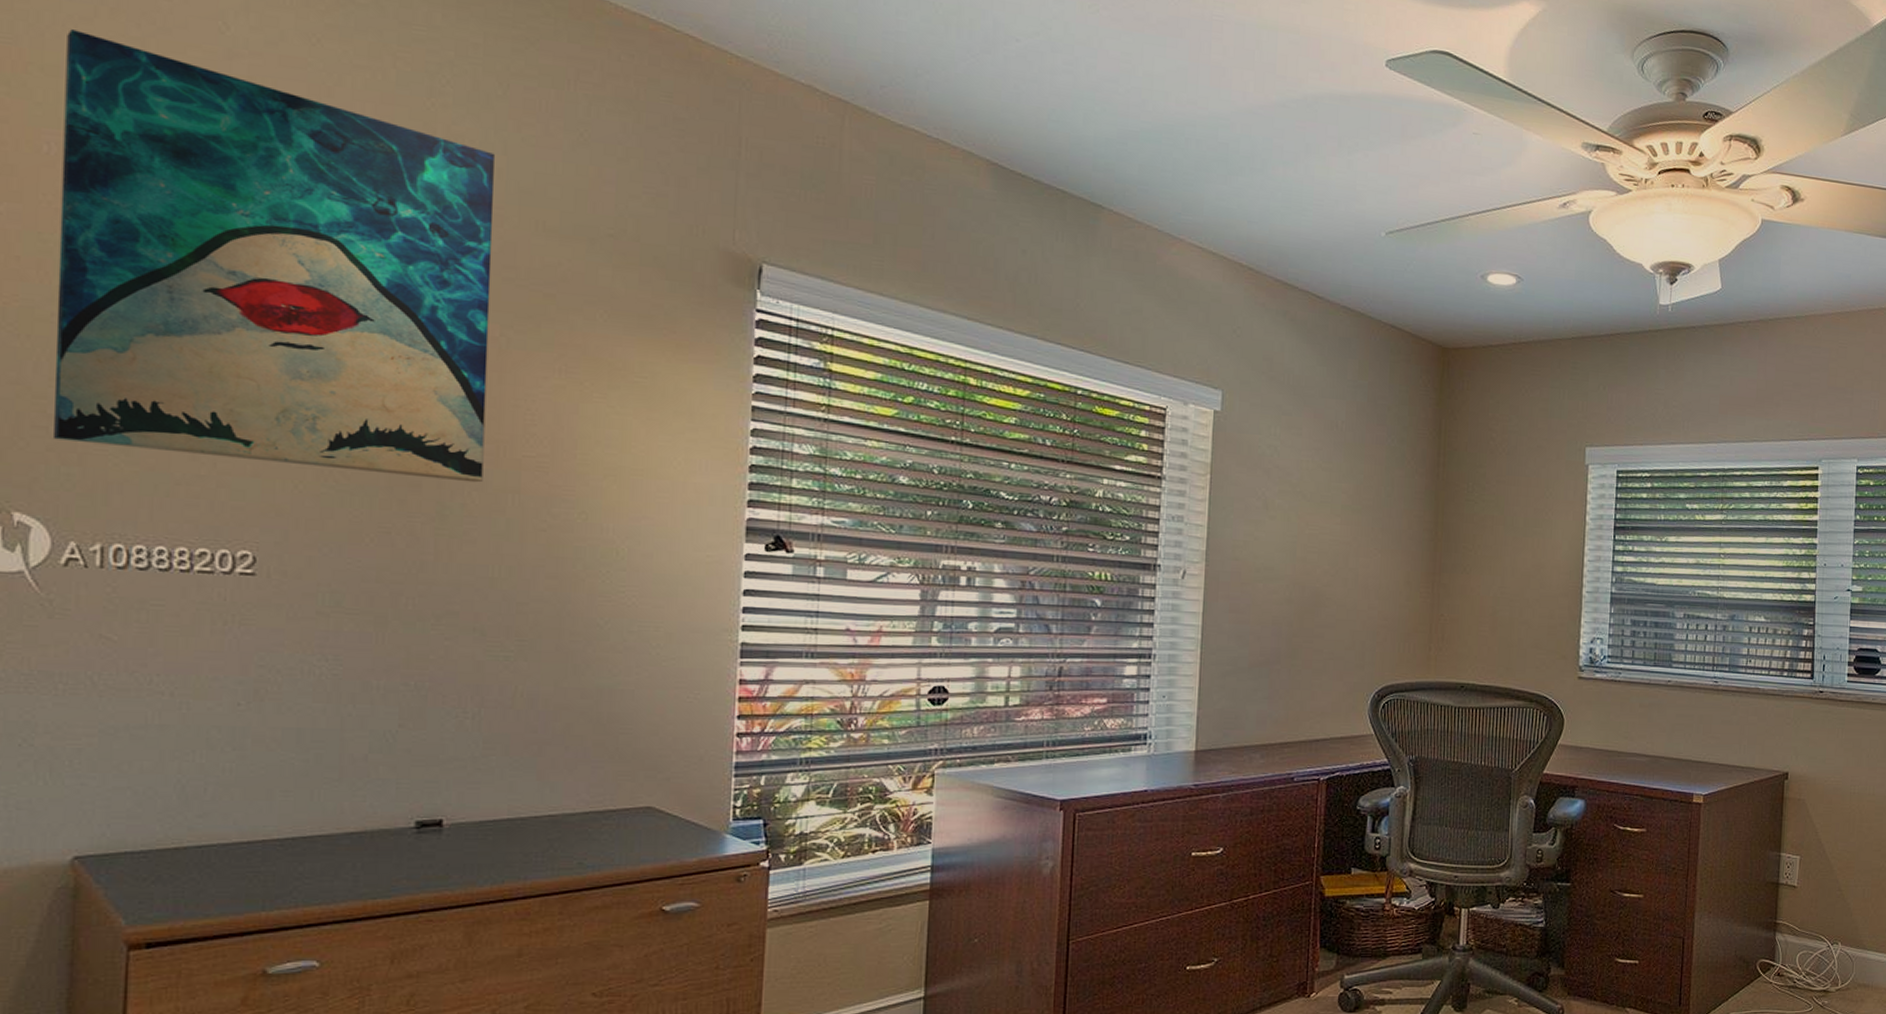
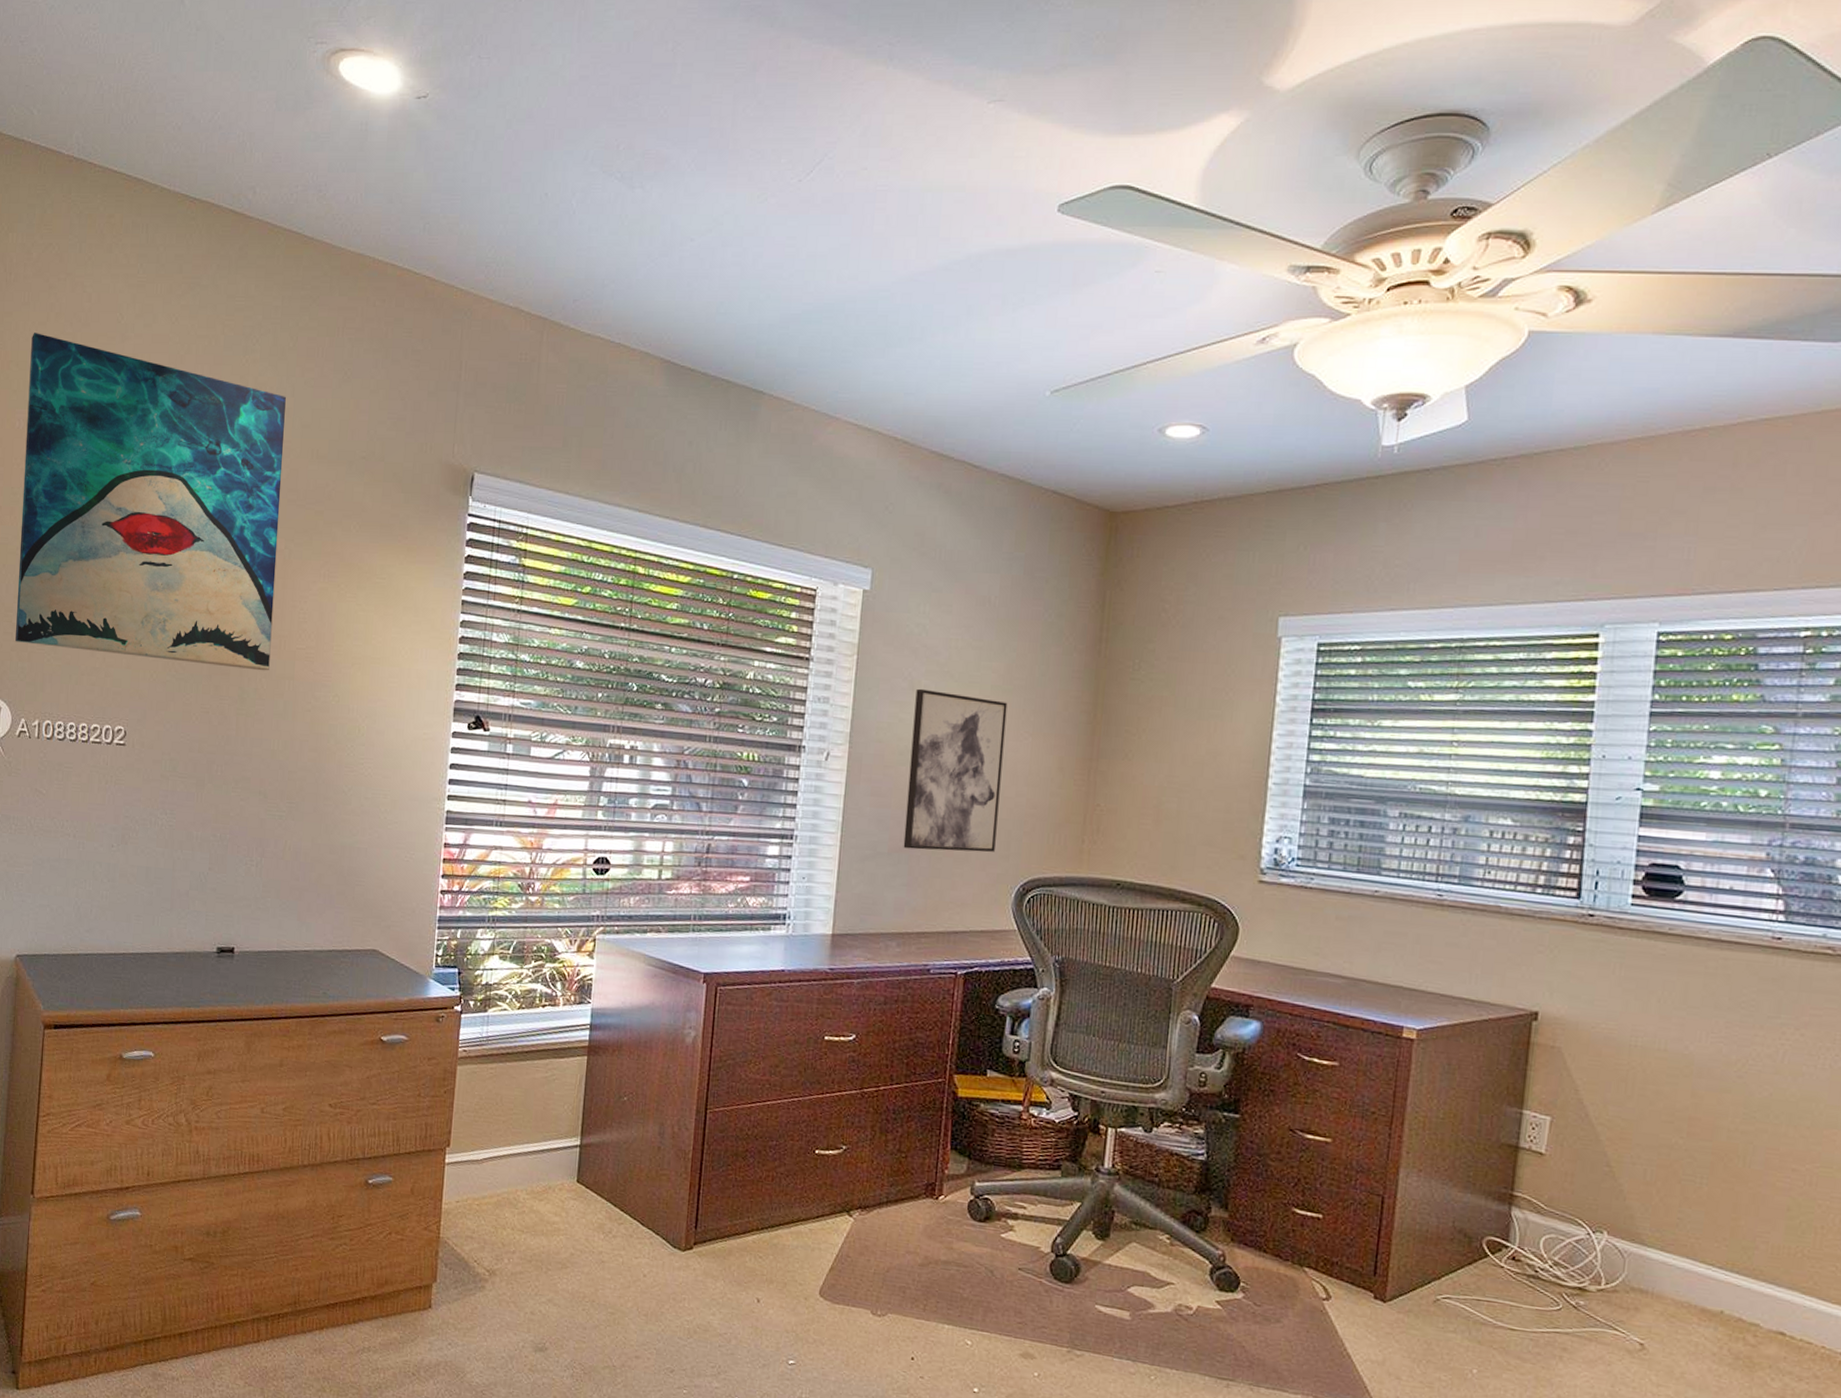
wall art: none [1263,507,1357,663] -> present [903,688,1008,853]

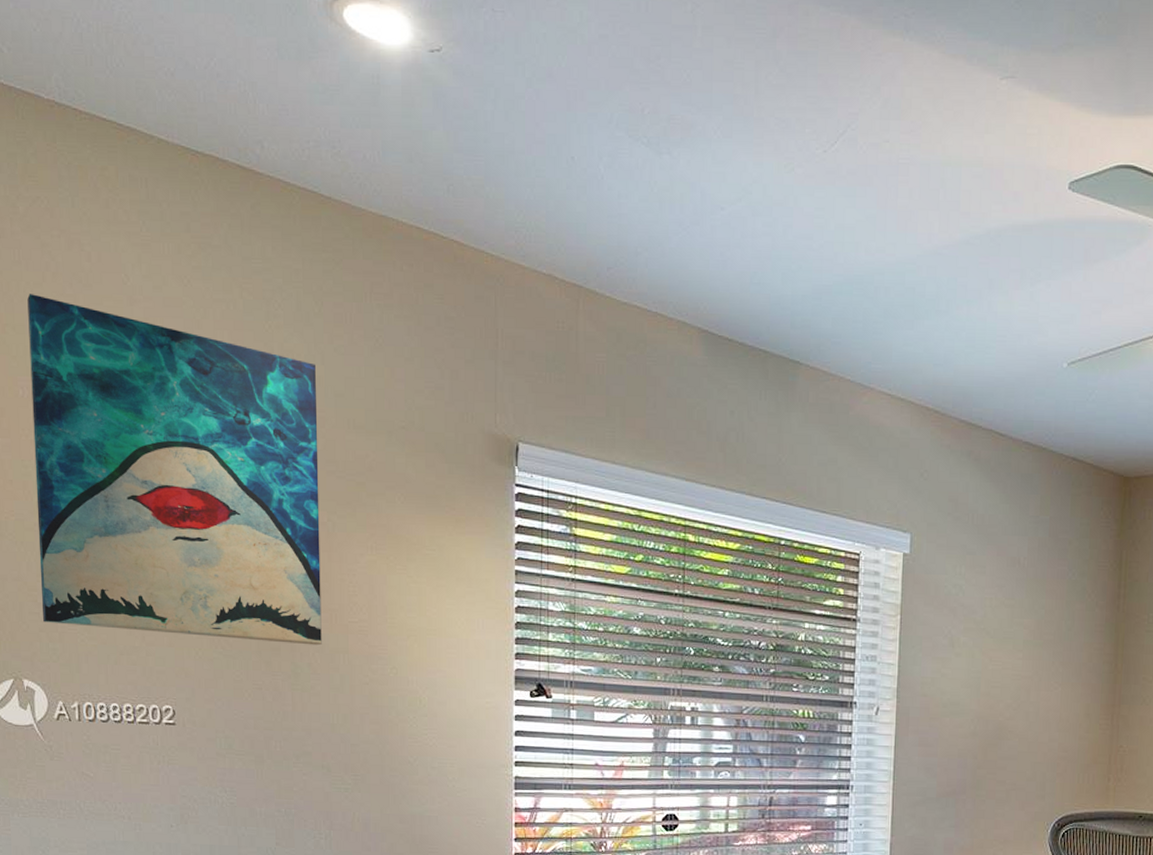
wall art: present [903,688,1008,853] -> none [950,645,1039,794]

